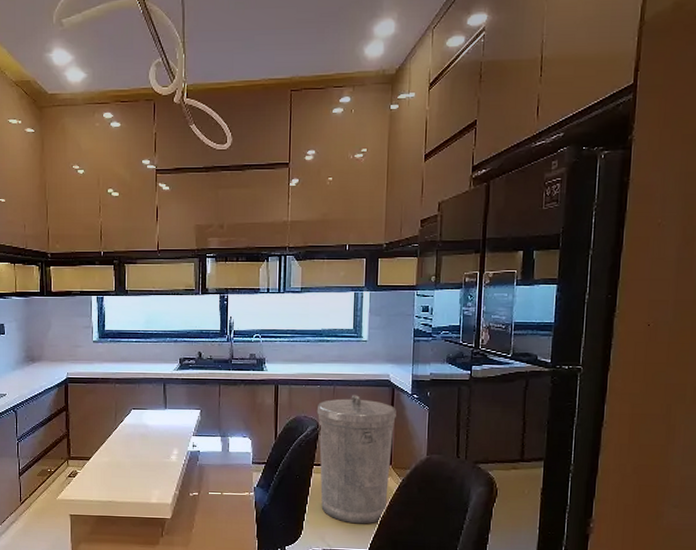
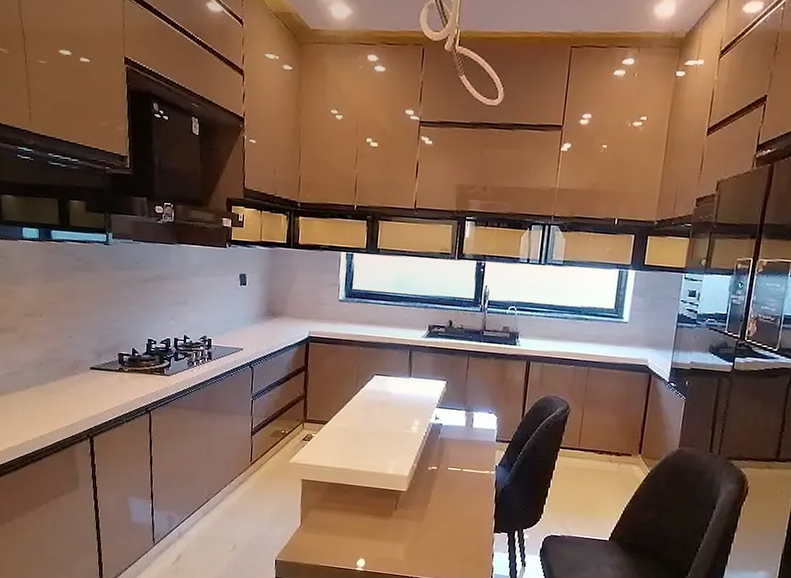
trash can: present [316,395,397,524] -> none [564,378,652,513]

